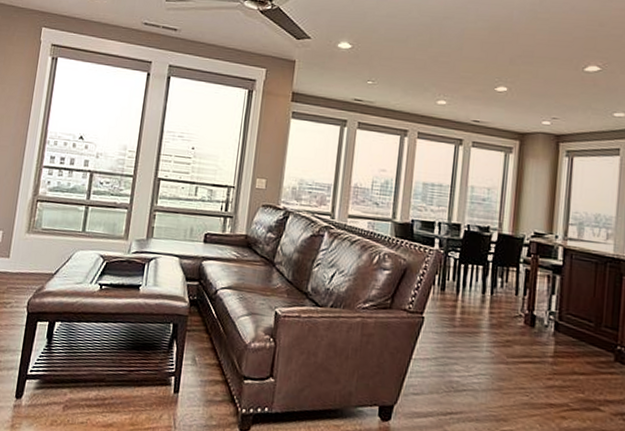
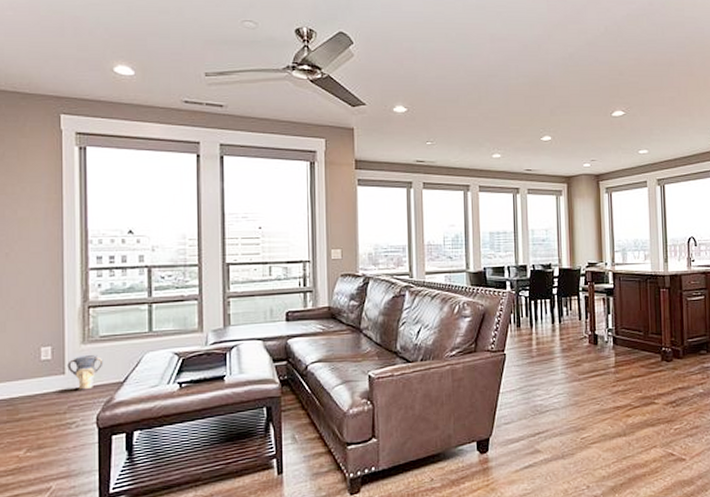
vase: none [12,243,42,275] -> present [67,355,104,390]

